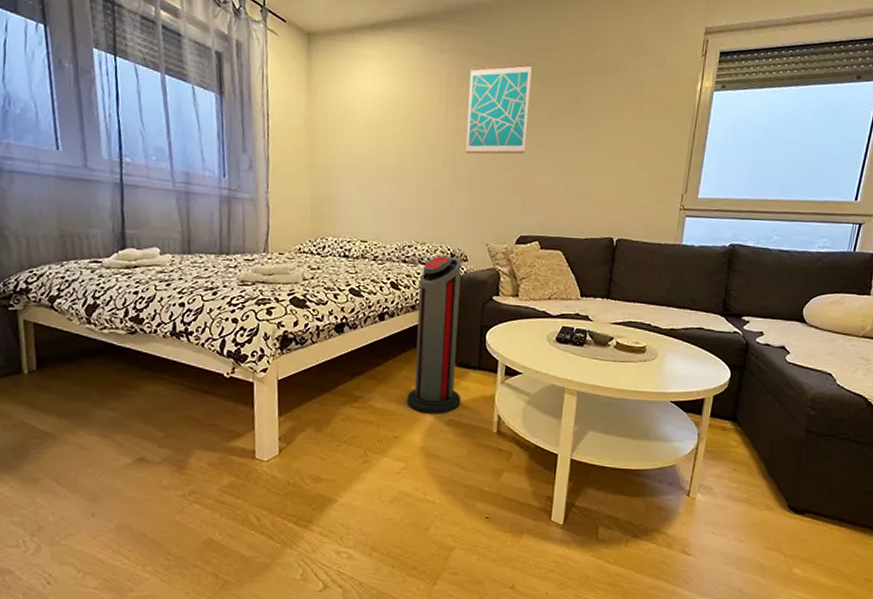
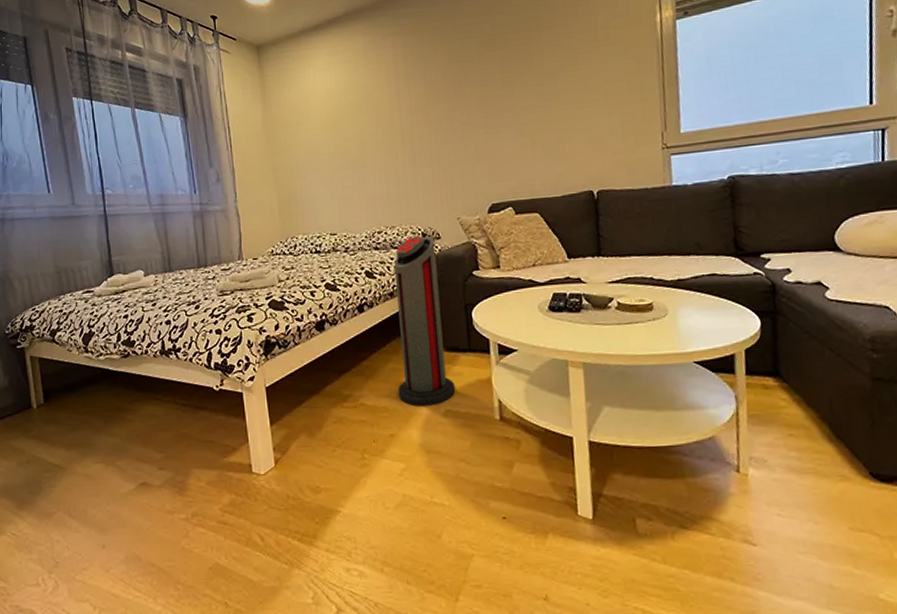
wall art: present [465,62,532,154] -> none [415,30,483,130]

